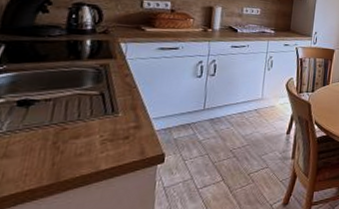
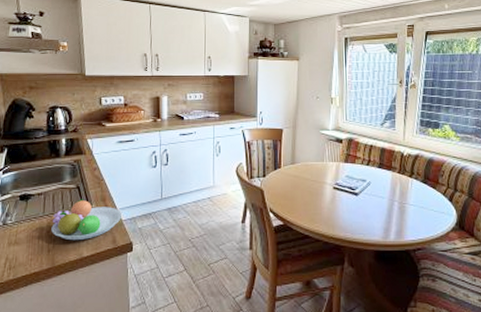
fruit bowl: none [59,107,156,153] -> present [51,199,123,241]

